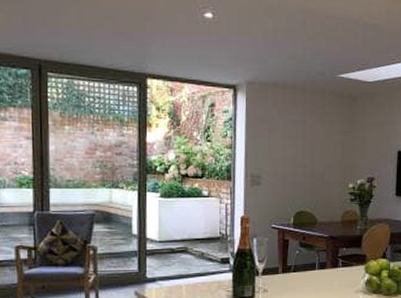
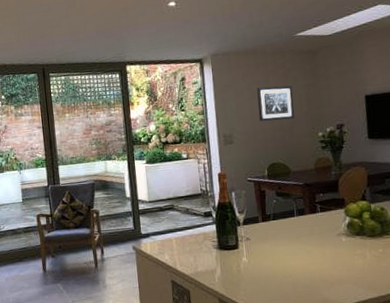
wall art: none [291,127,328,166] -> present [257,85,294,122]

